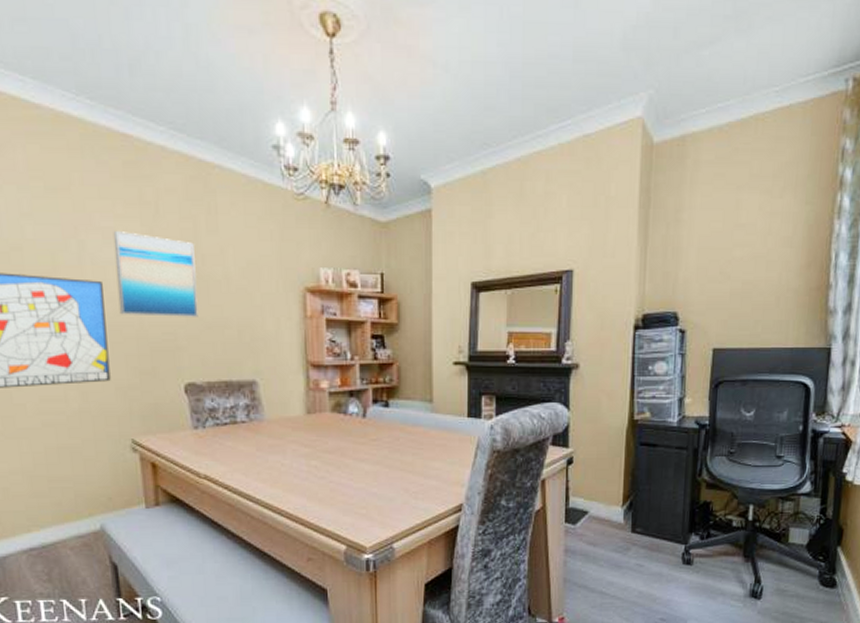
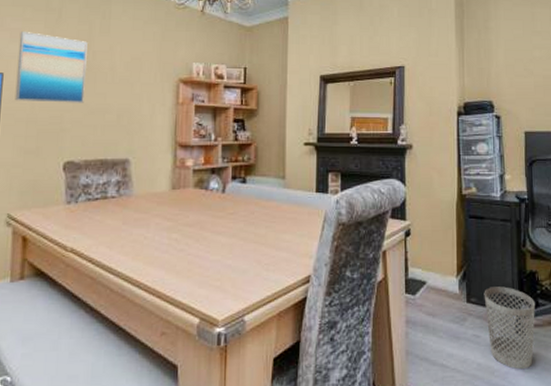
wastebasket: none [650,517,706,598] -> present [484,286,535,370]

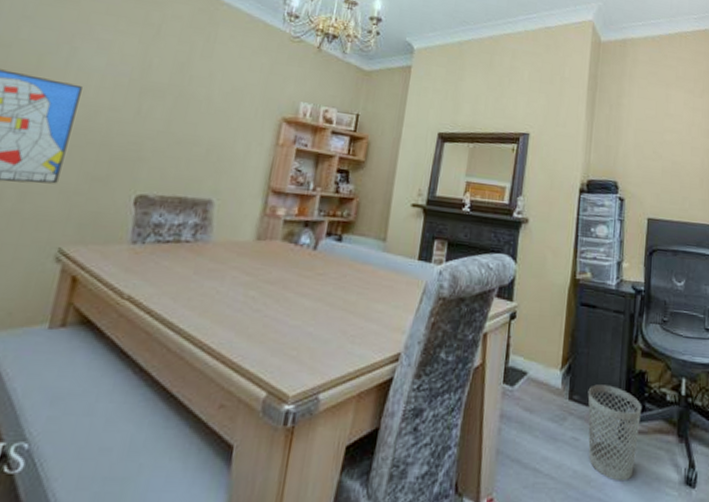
wall art: present [15,31,88,103] -> none [90,43,185,132]

